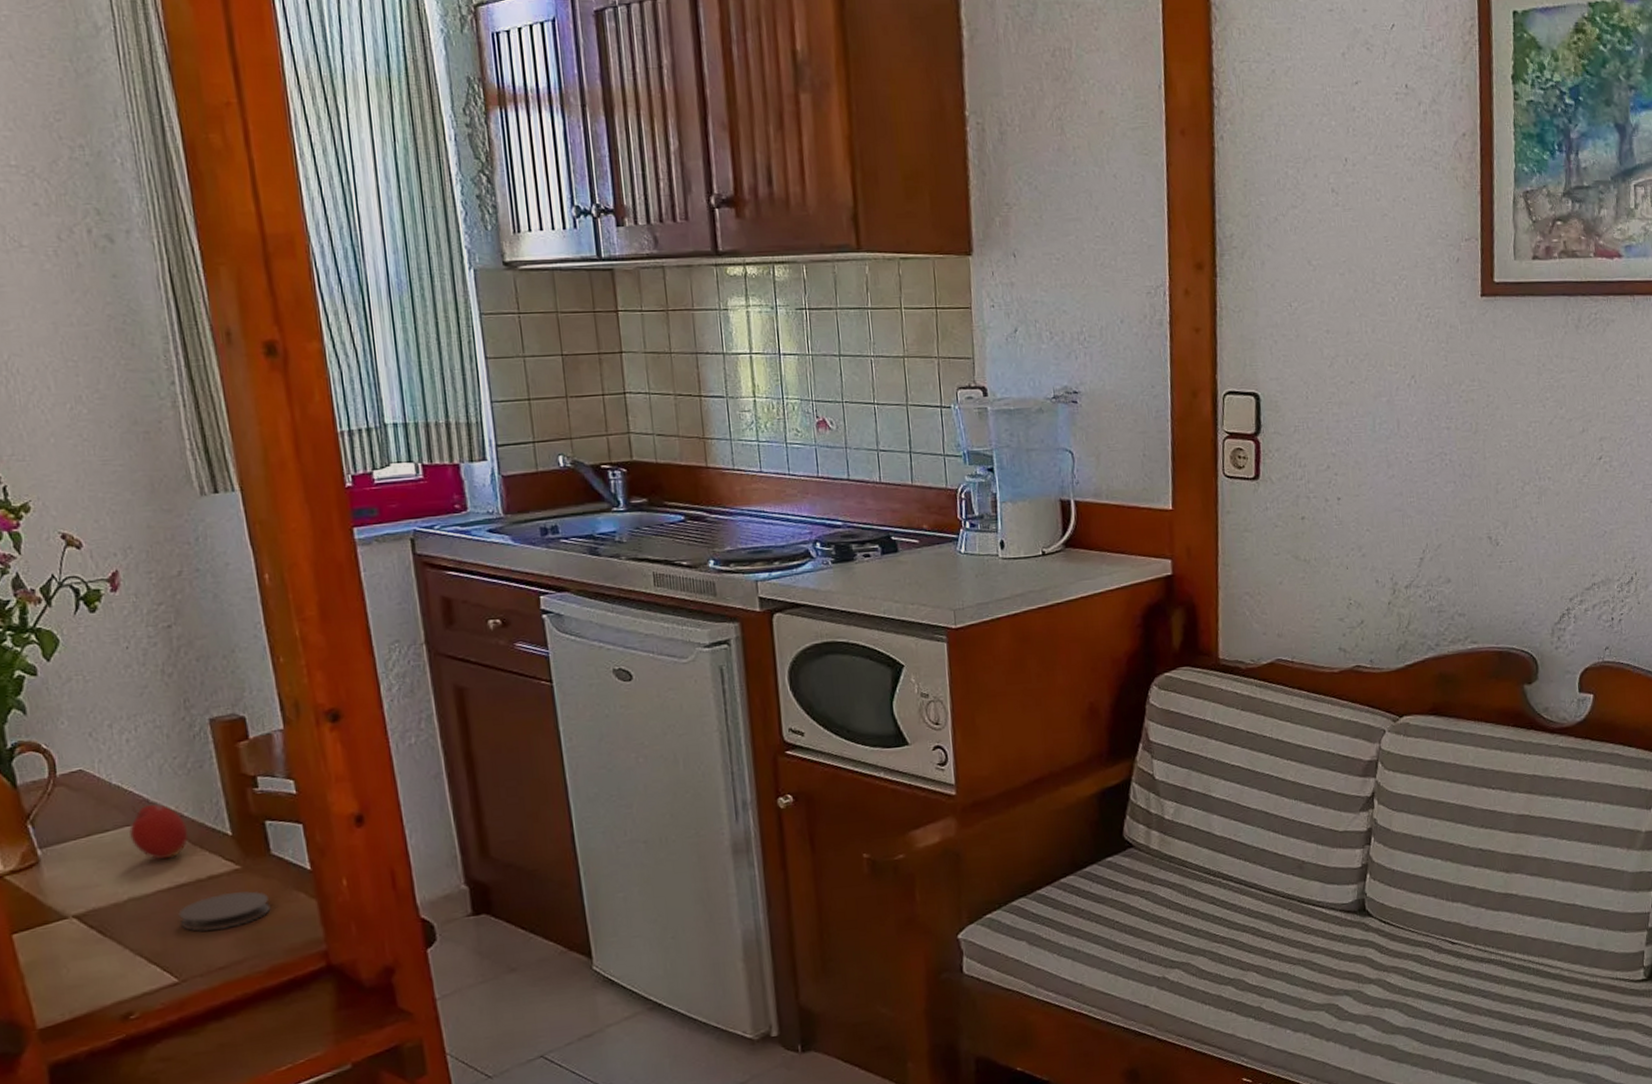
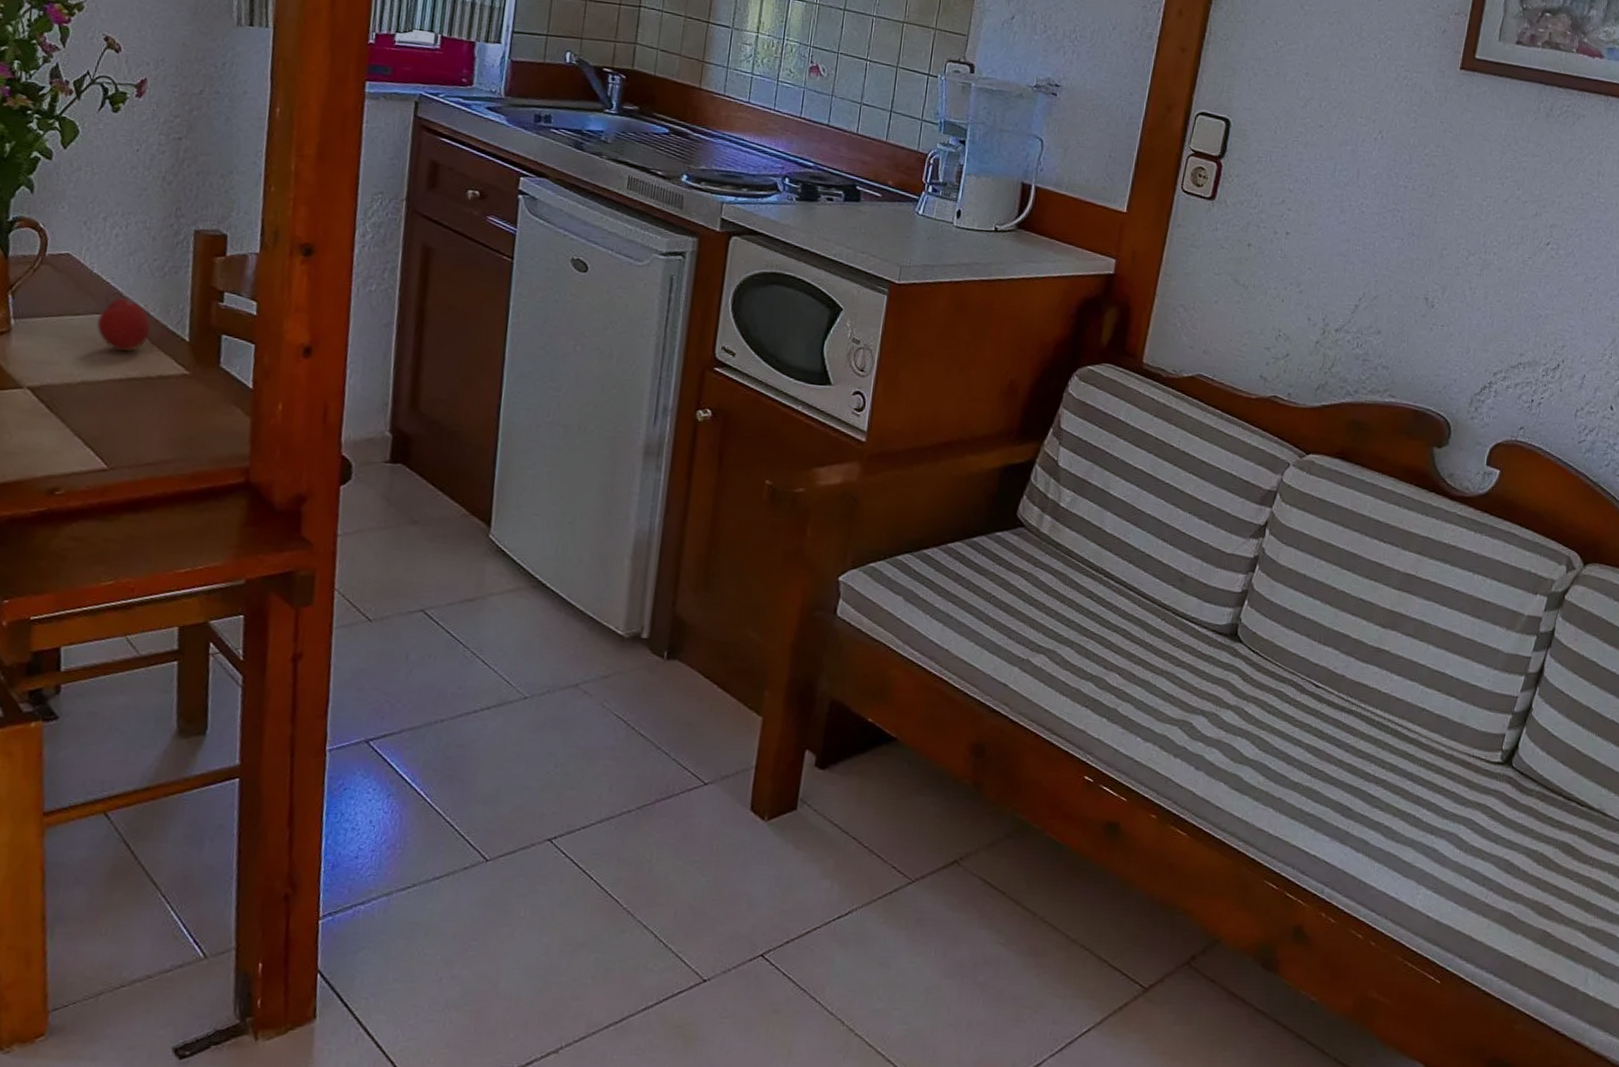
coaster: present [178,891,271,931] -> none [122,394,208,429]

